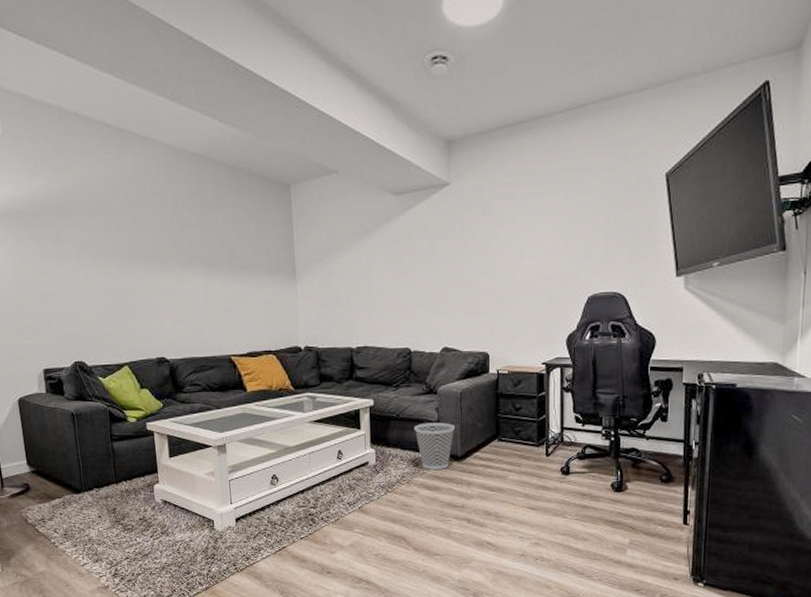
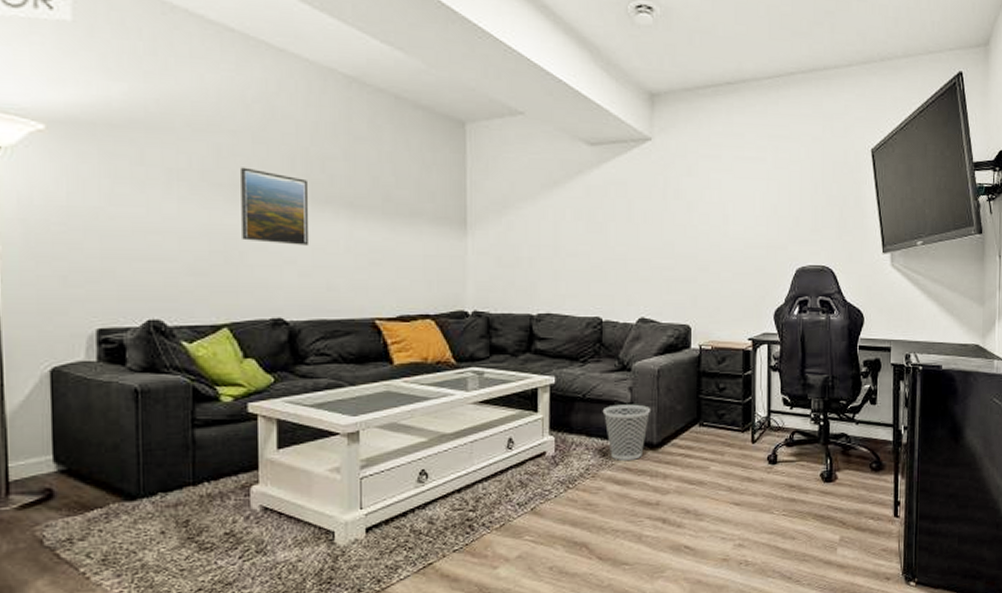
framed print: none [125,238,179,299] -> present [241,167,310,246]

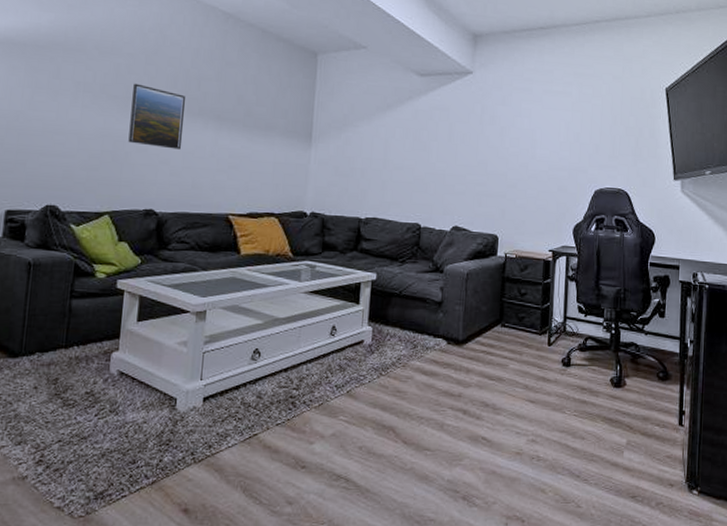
wastebasket: present [602,404,651,460] -> none [415,302,459,353]

